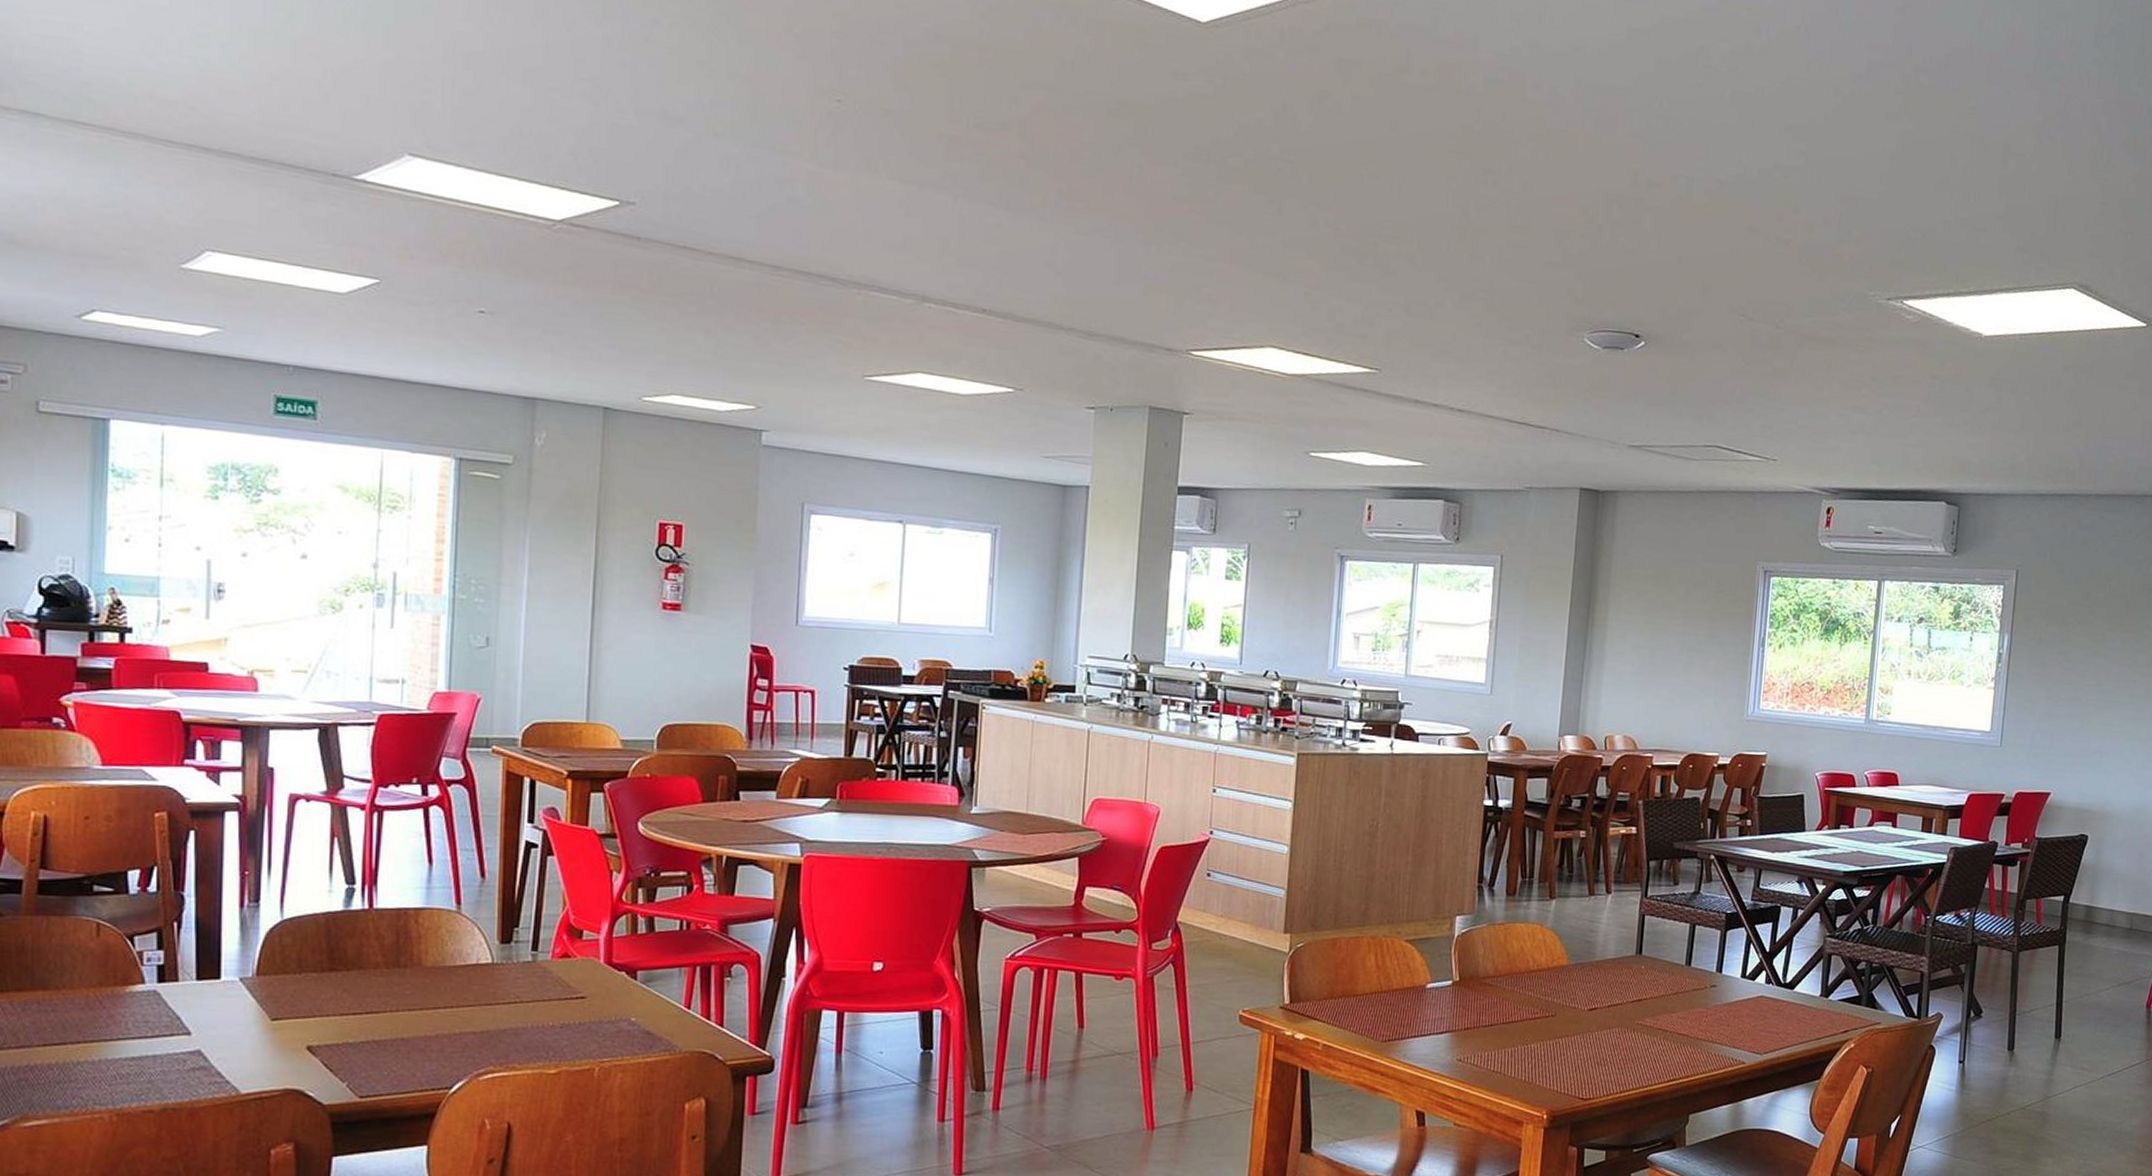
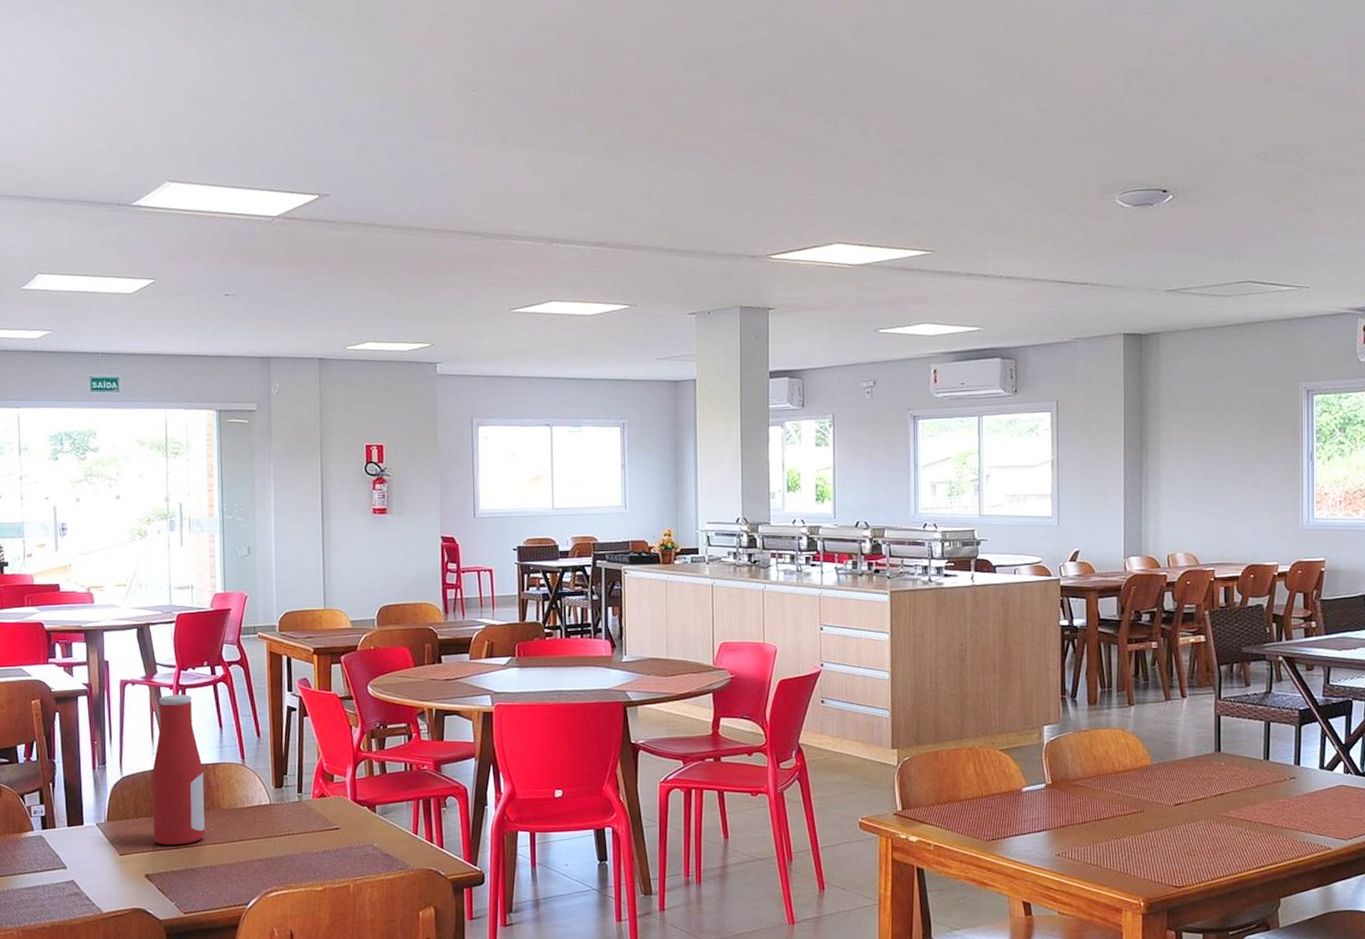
bottle: none [322,817,401,1010] -> present [152,695,205,845]

